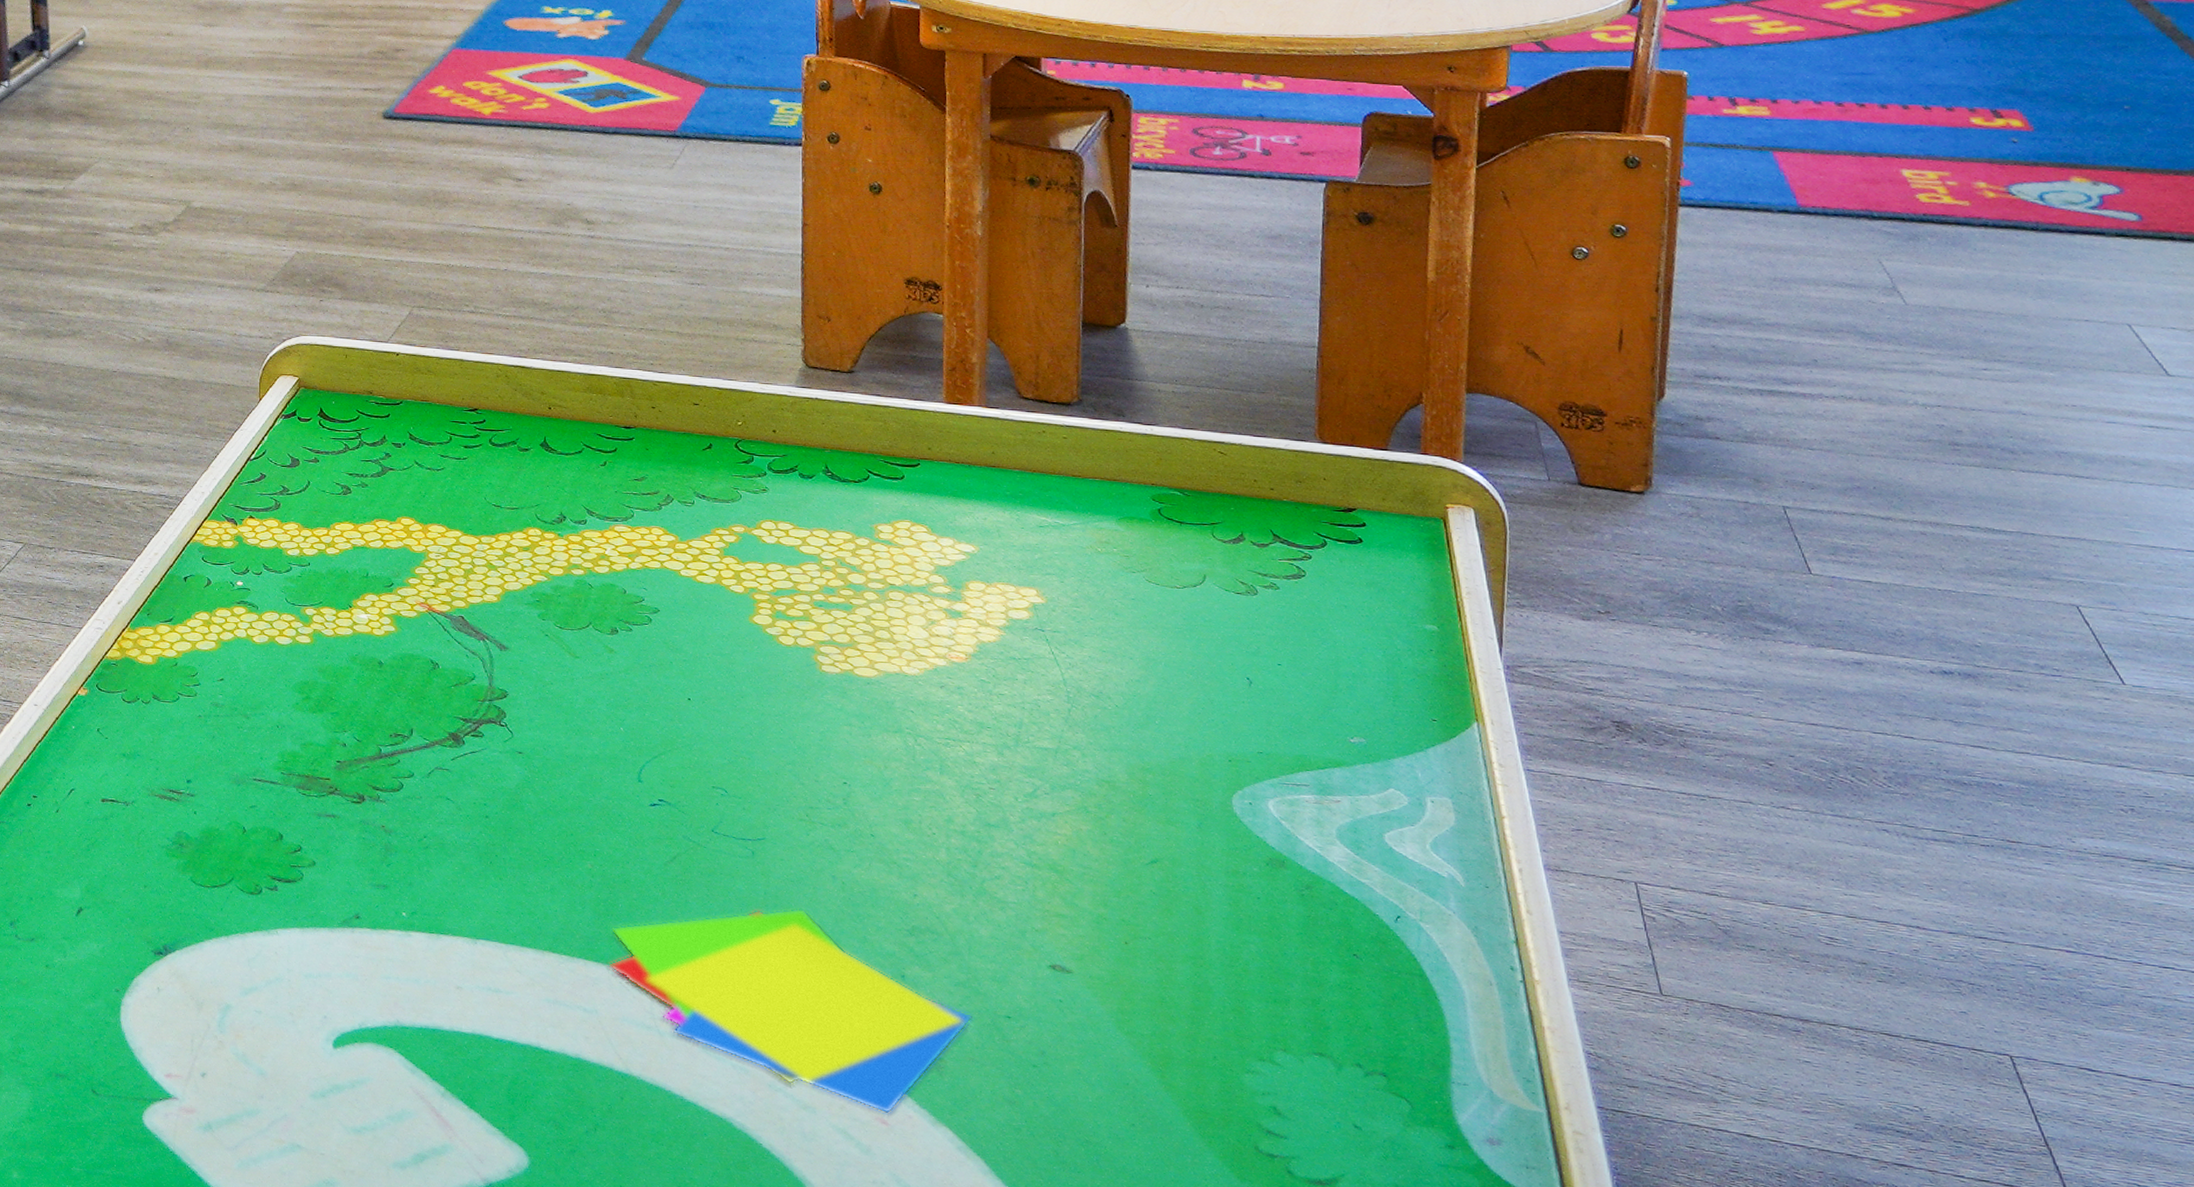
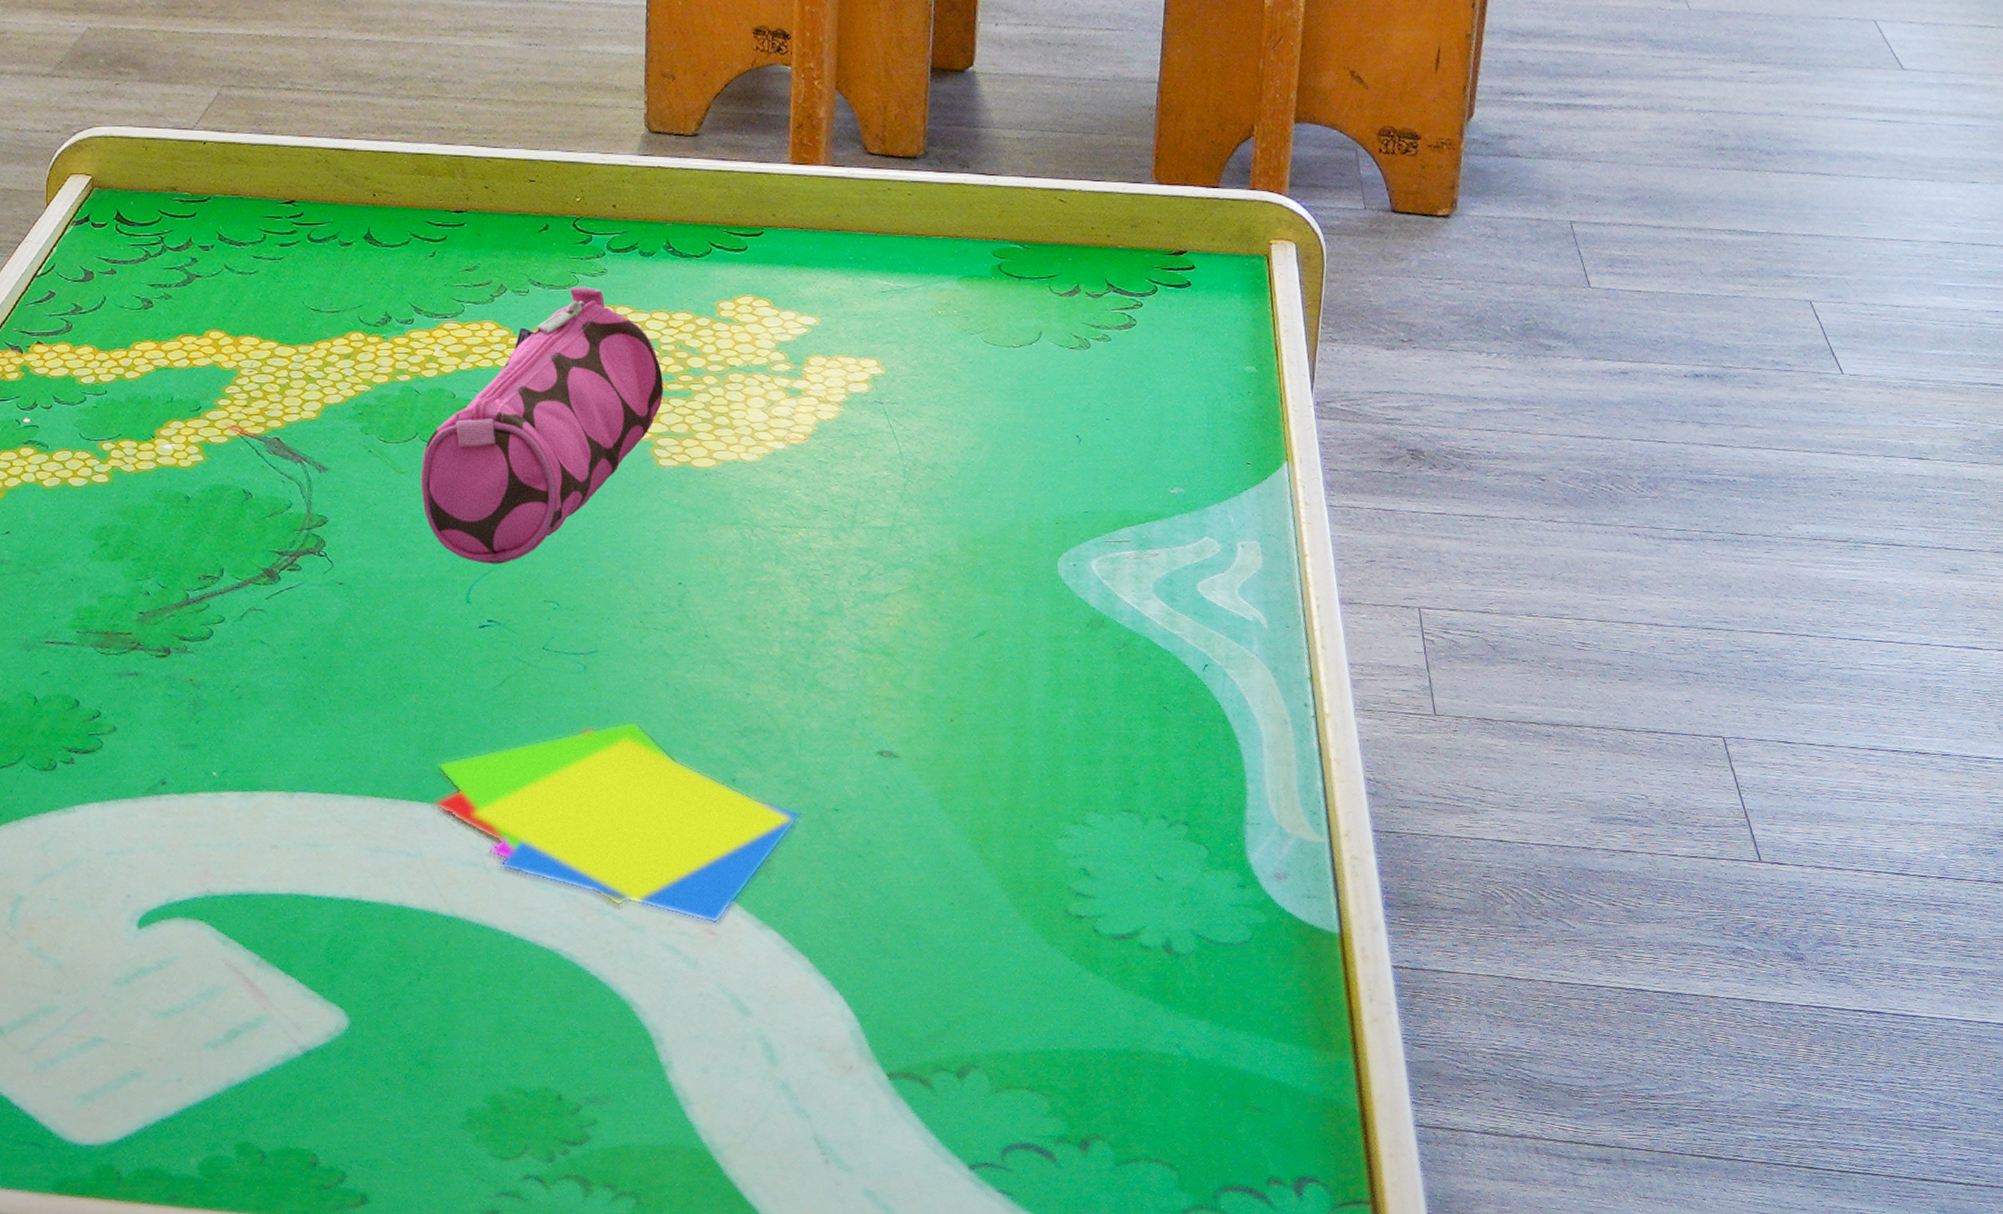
pencil case: none [594,501,825,749] -> present [421,286,663,564]

